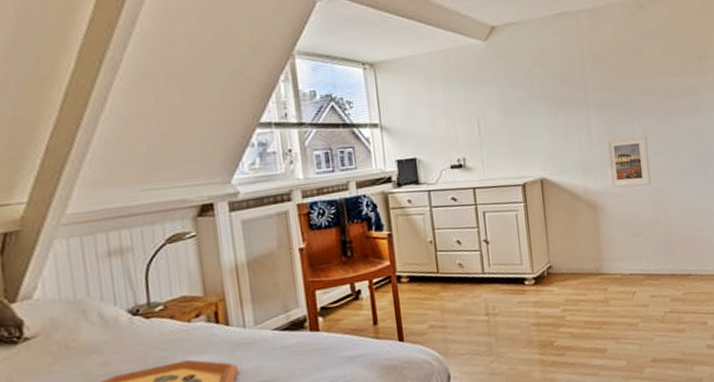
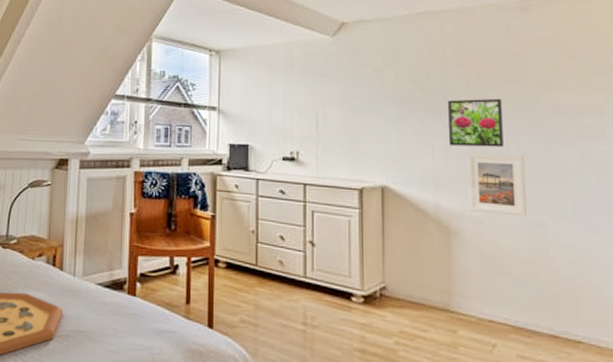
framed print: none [587,88,632,134] -> present [447,98,504,147]

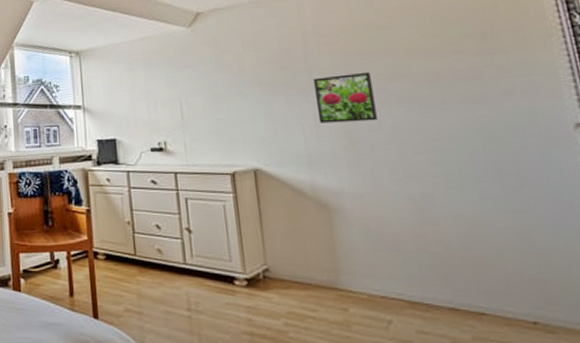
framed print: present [467,153,528,217] -> none [339,127,411,189]

